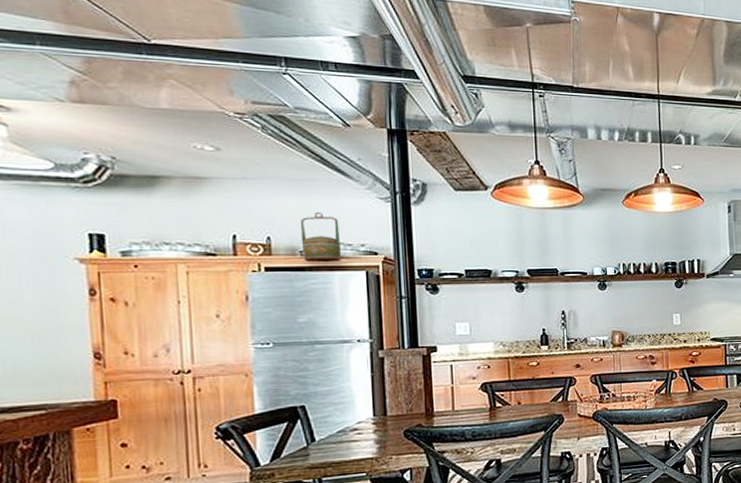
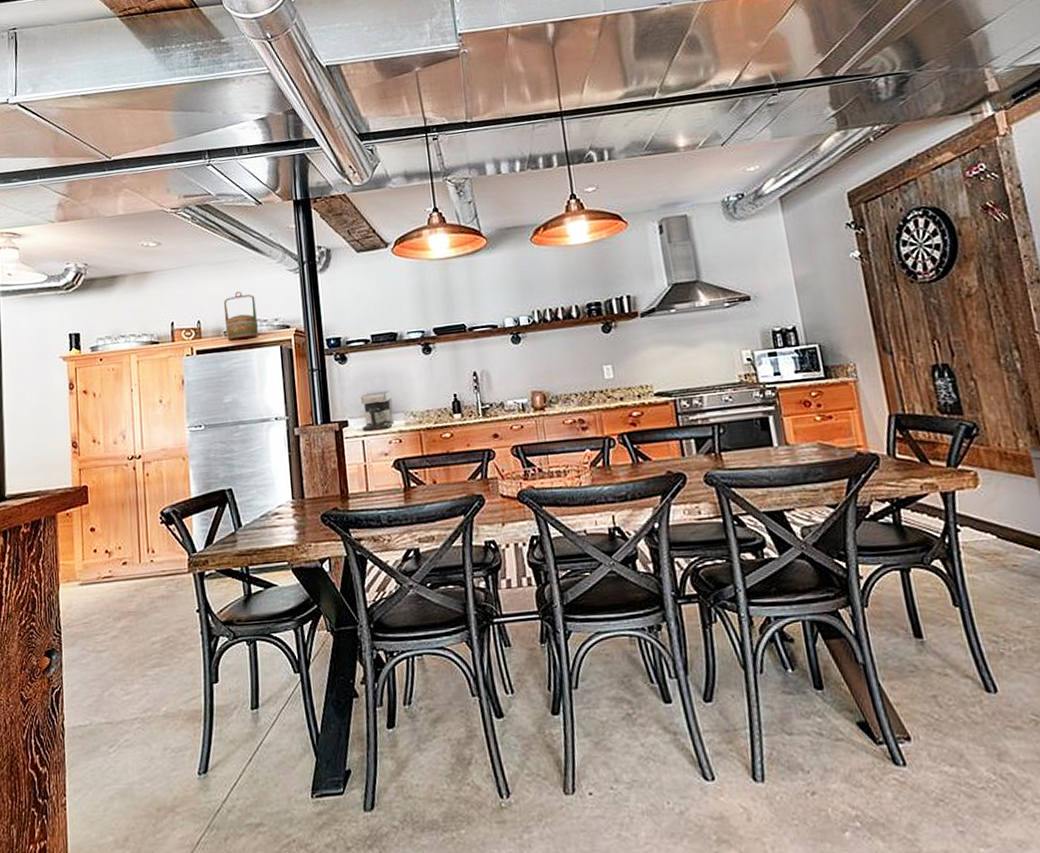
coffee maker: none [450,321,485,357] -> present [360,390,395,431]

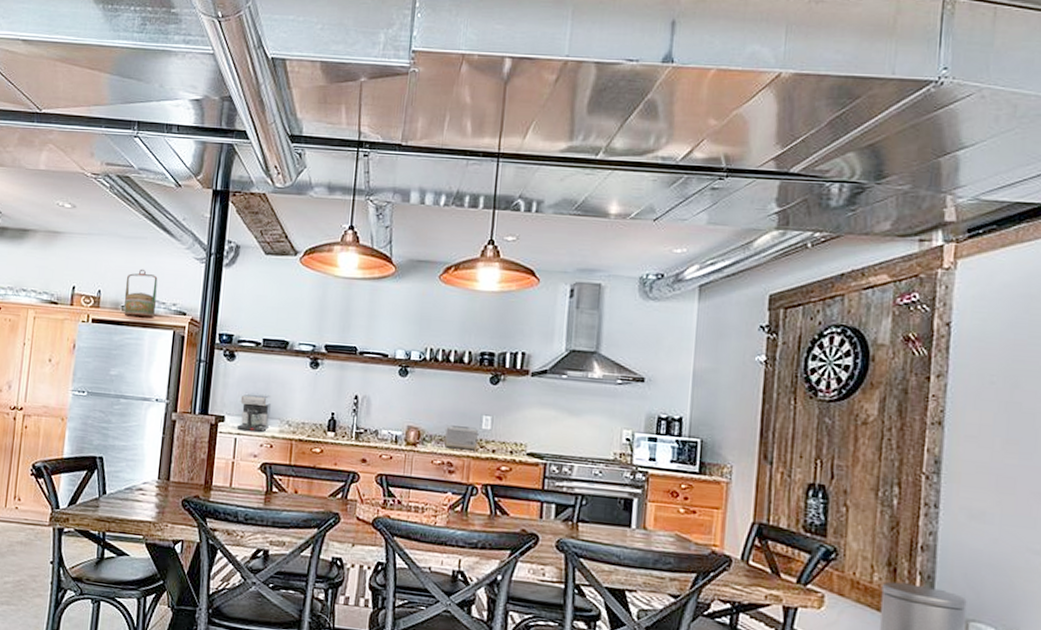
toaster: none [568,379,604,407] -> present [443,425,479,452]

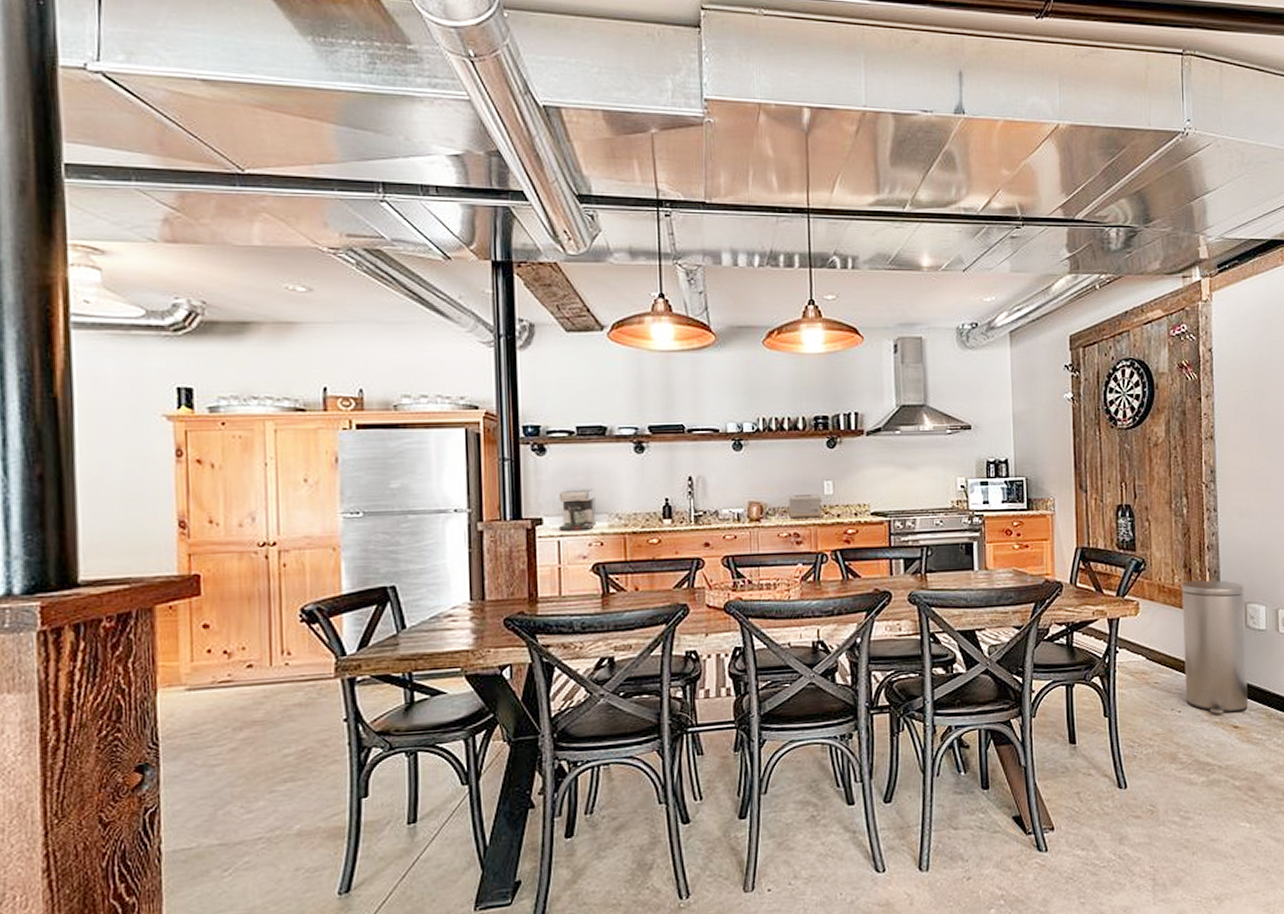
decorative basket: present [124,268,158,320] -> none [394,359,439,419]

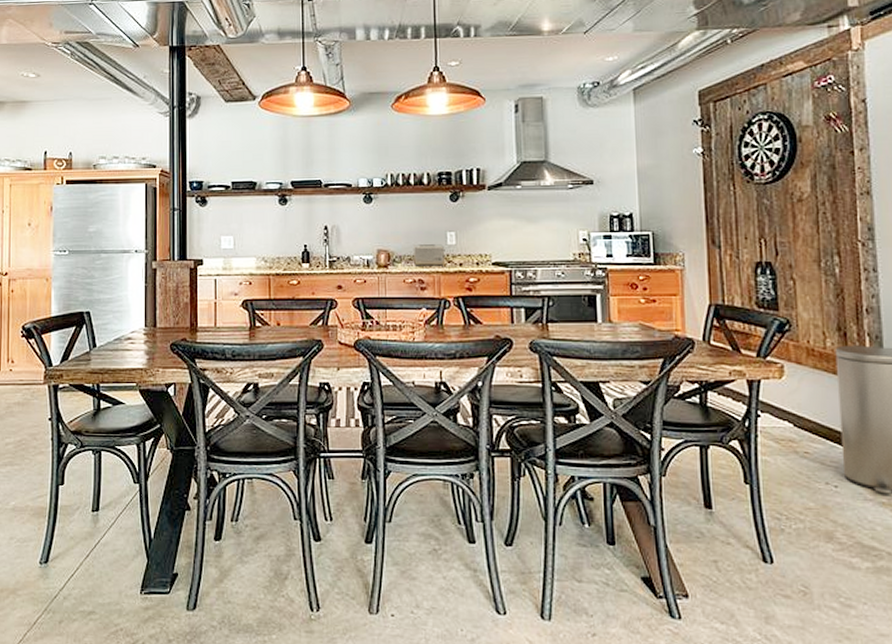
coffee maker: present [558,488,598,531] -> none [215,235,247,272]

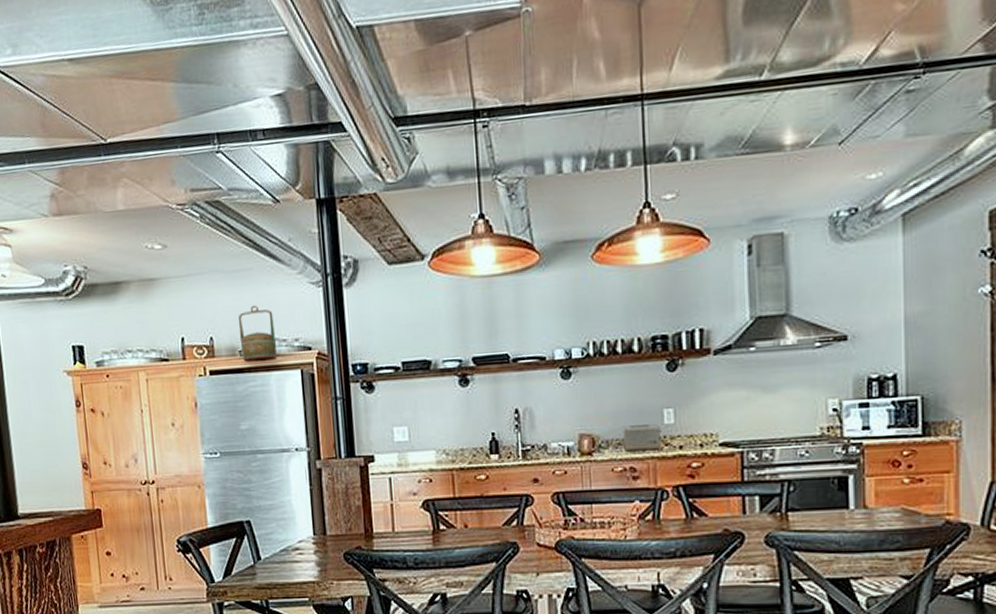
decorative basket: none [95,128,127,176] -> present [238,305,277,363]

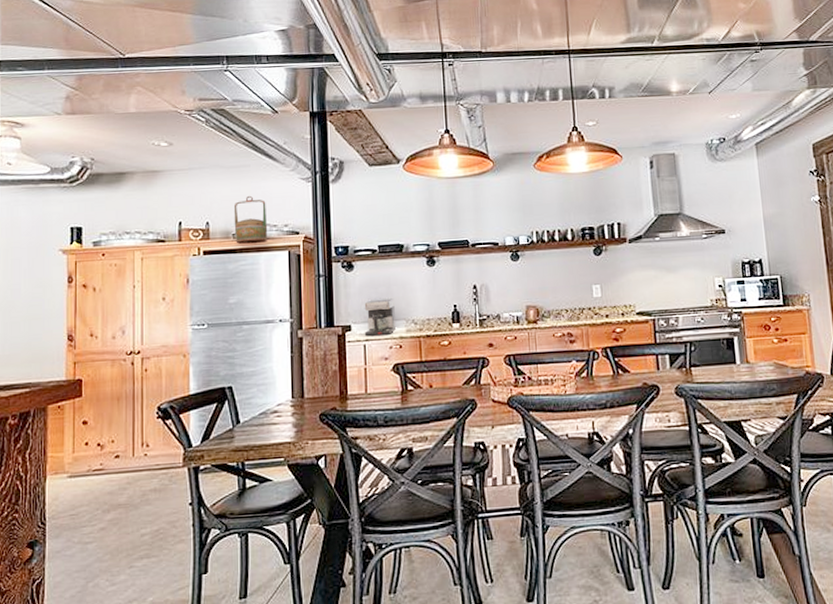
coffee maker: none [388,424,426,468] -> present [364,298,397,336]
toaster: present [621,424,662,453] -> none [560,297,592,321]

